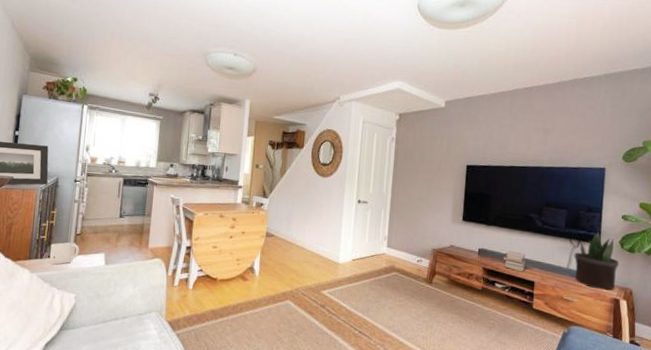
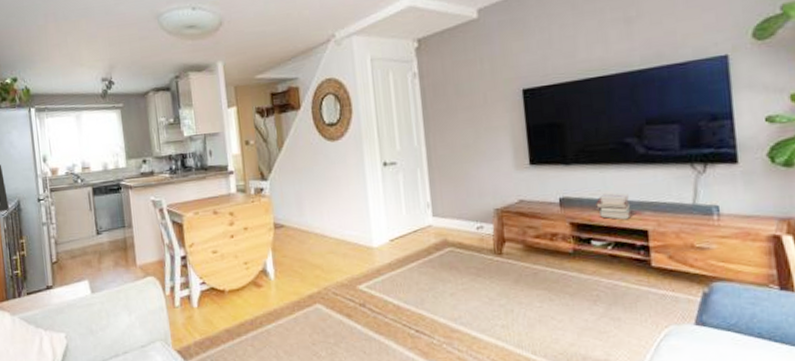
mug: present [49,242,80,265] -> none [26,272,60,302]
planter: present [574,232,619,290] -> none [700,146,772,226]

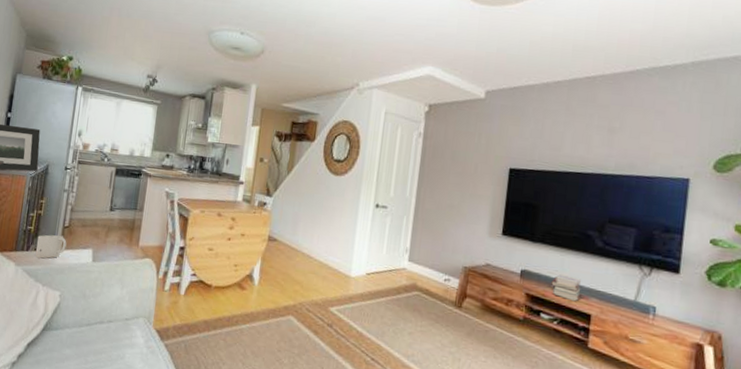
mug: none [26,272,60,302] -> present [35,234,67,259]

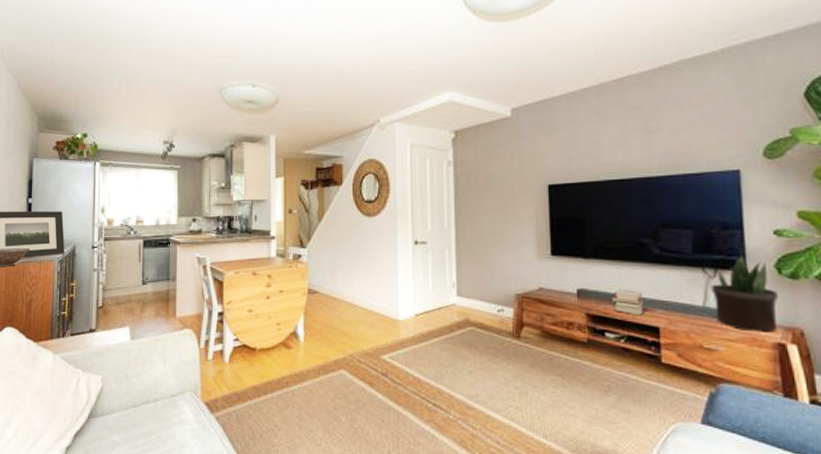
mug: present [35,234,67,259] -> none [72,316,102,343]
planter: none [644,258,704,332] -> present [711,255,778,332]

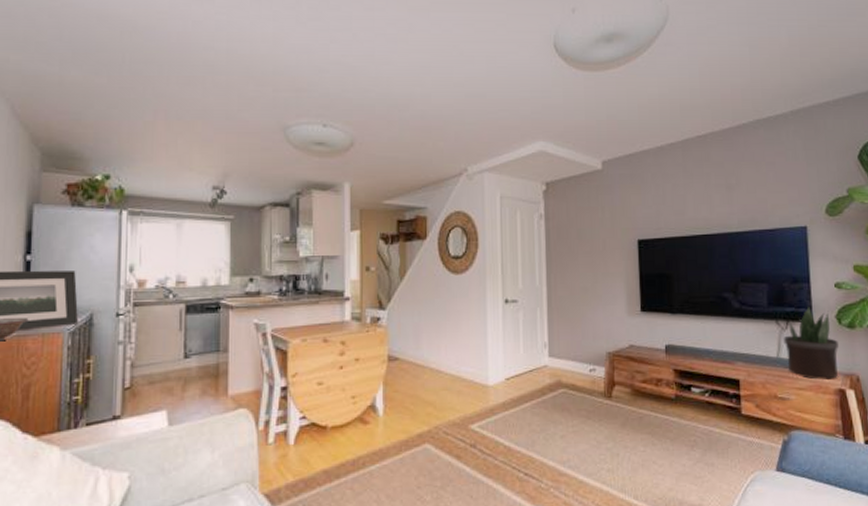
books: present [611,287,648,316] -> none [696,342,729,369]

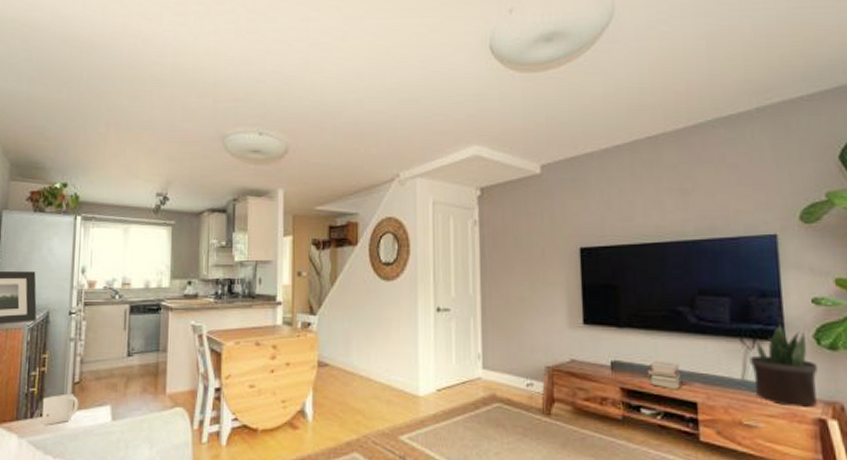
mug: none [87,400,130,435] -> present [41,393,79,425]
books: none [696,342,729,369] -> present [647,359,685,390]

